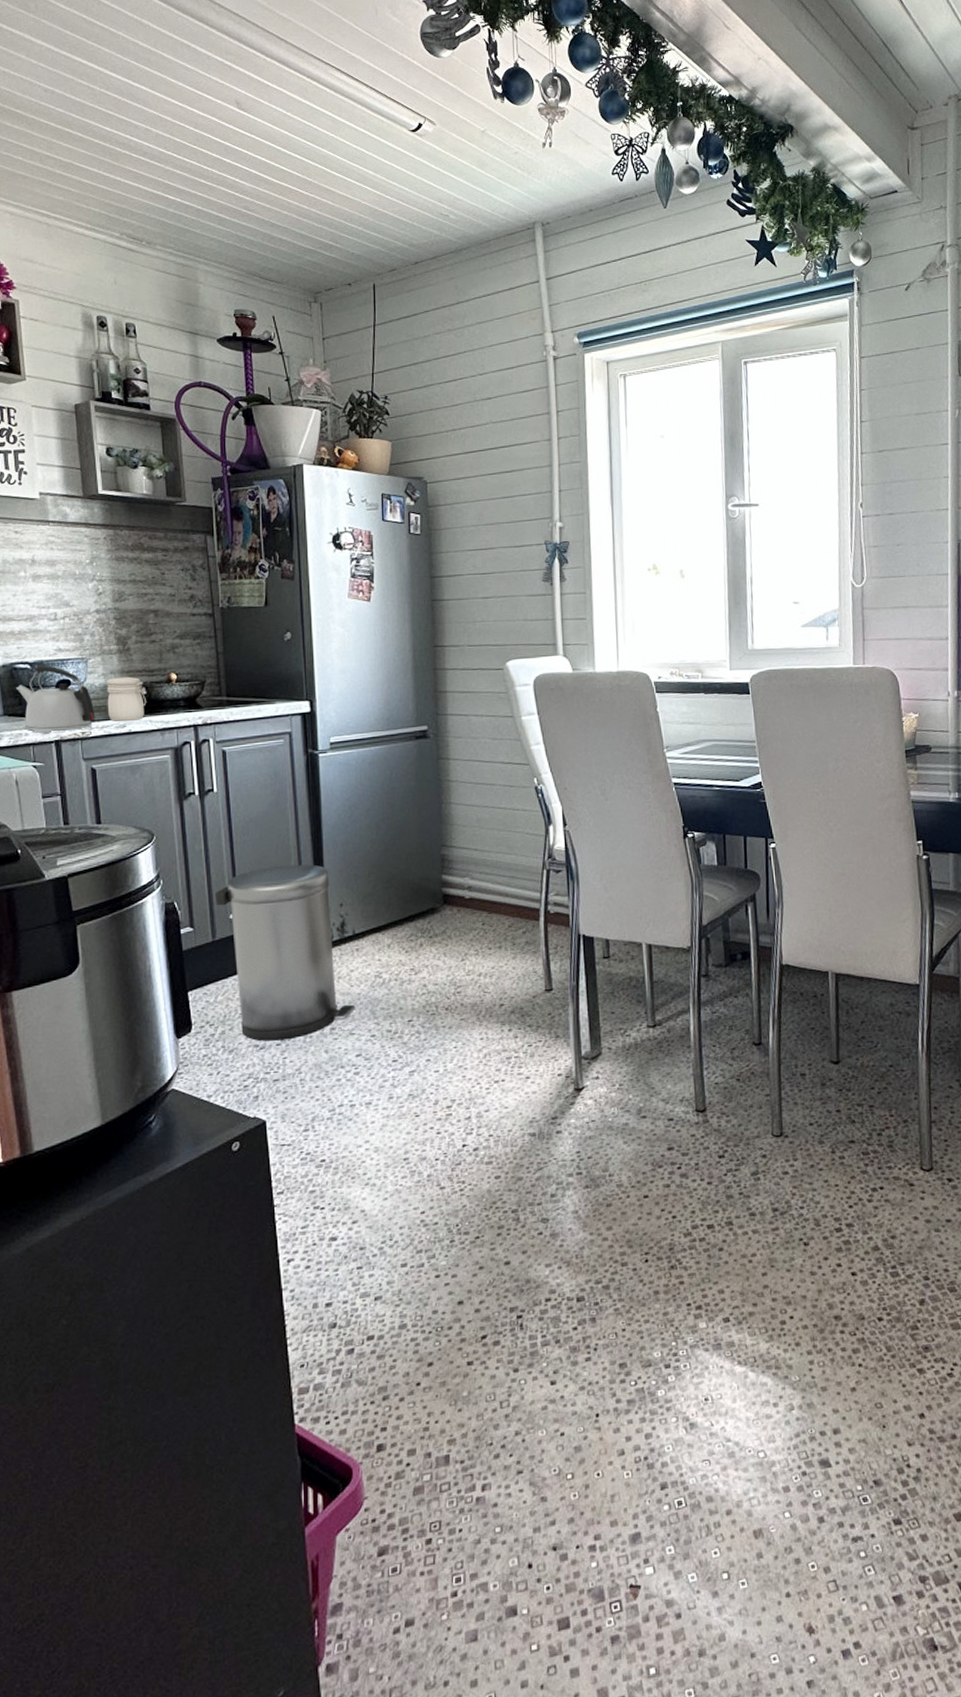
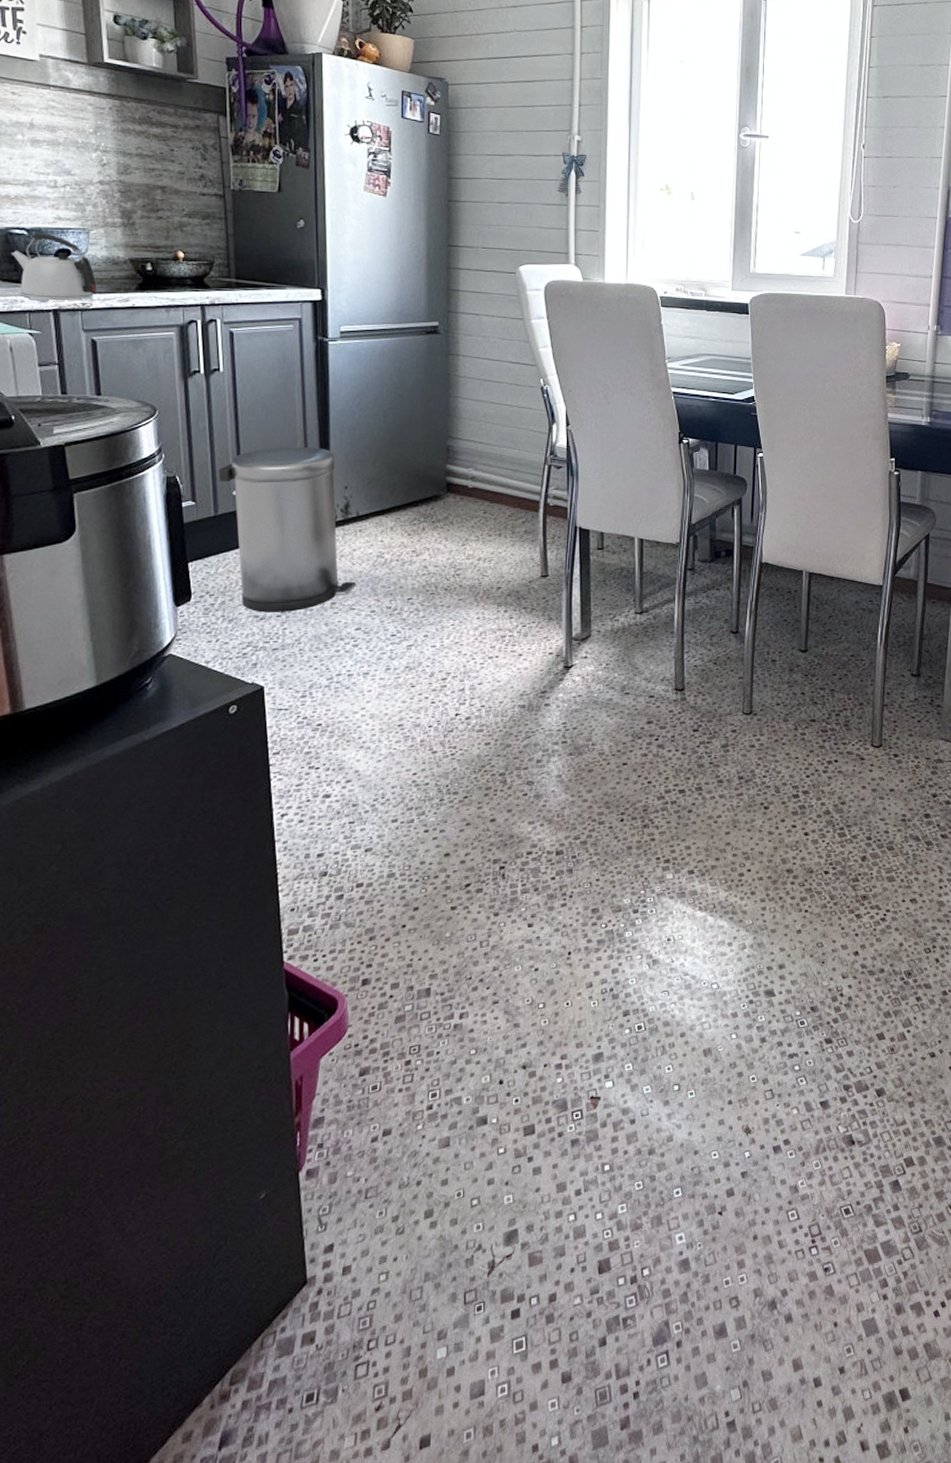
jar: present [107,676,147,722] -> none [109,250,152,297]

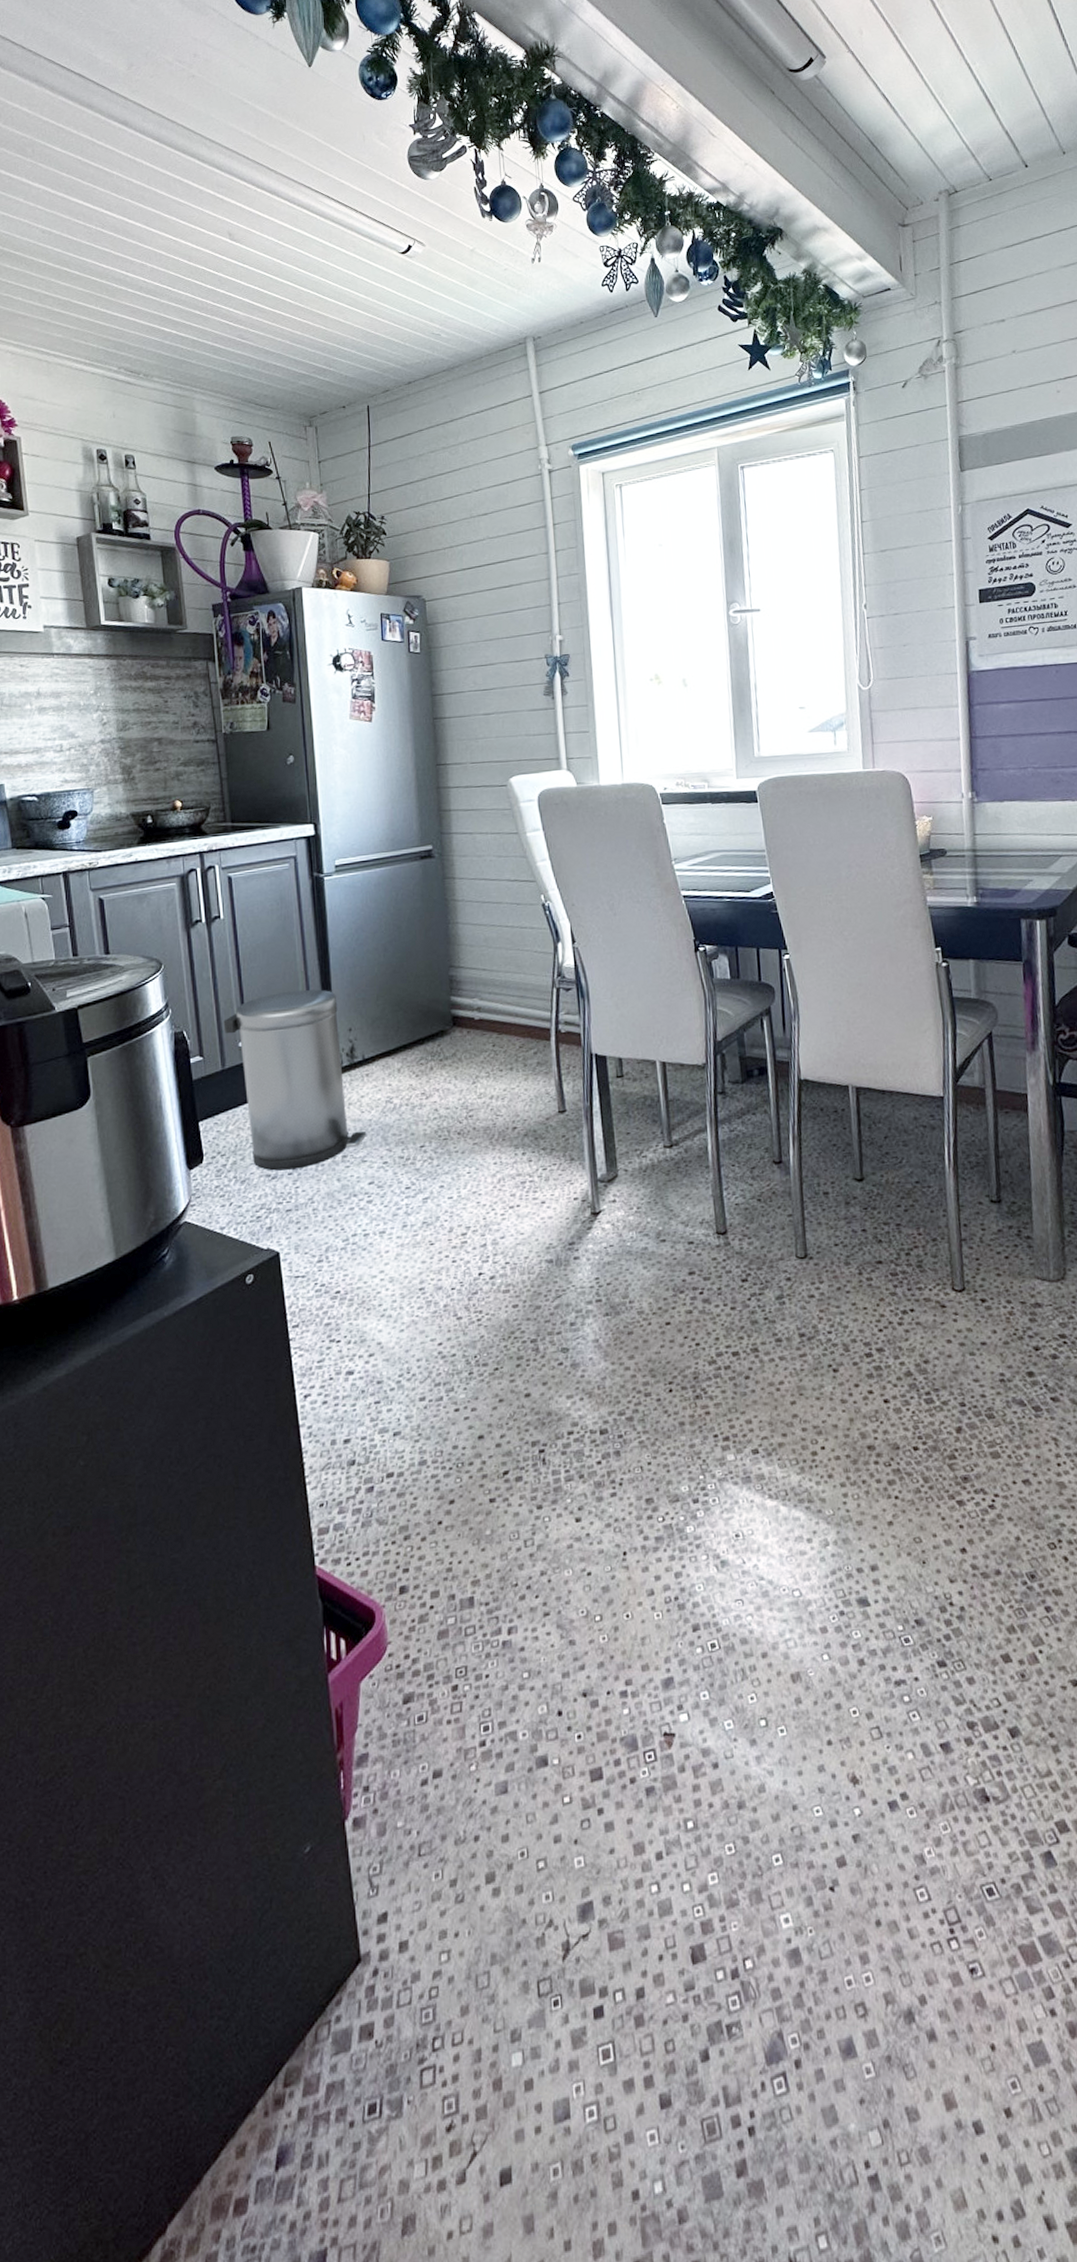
kettle: present [12,232,97,302] -> none [24,796,102,866]

